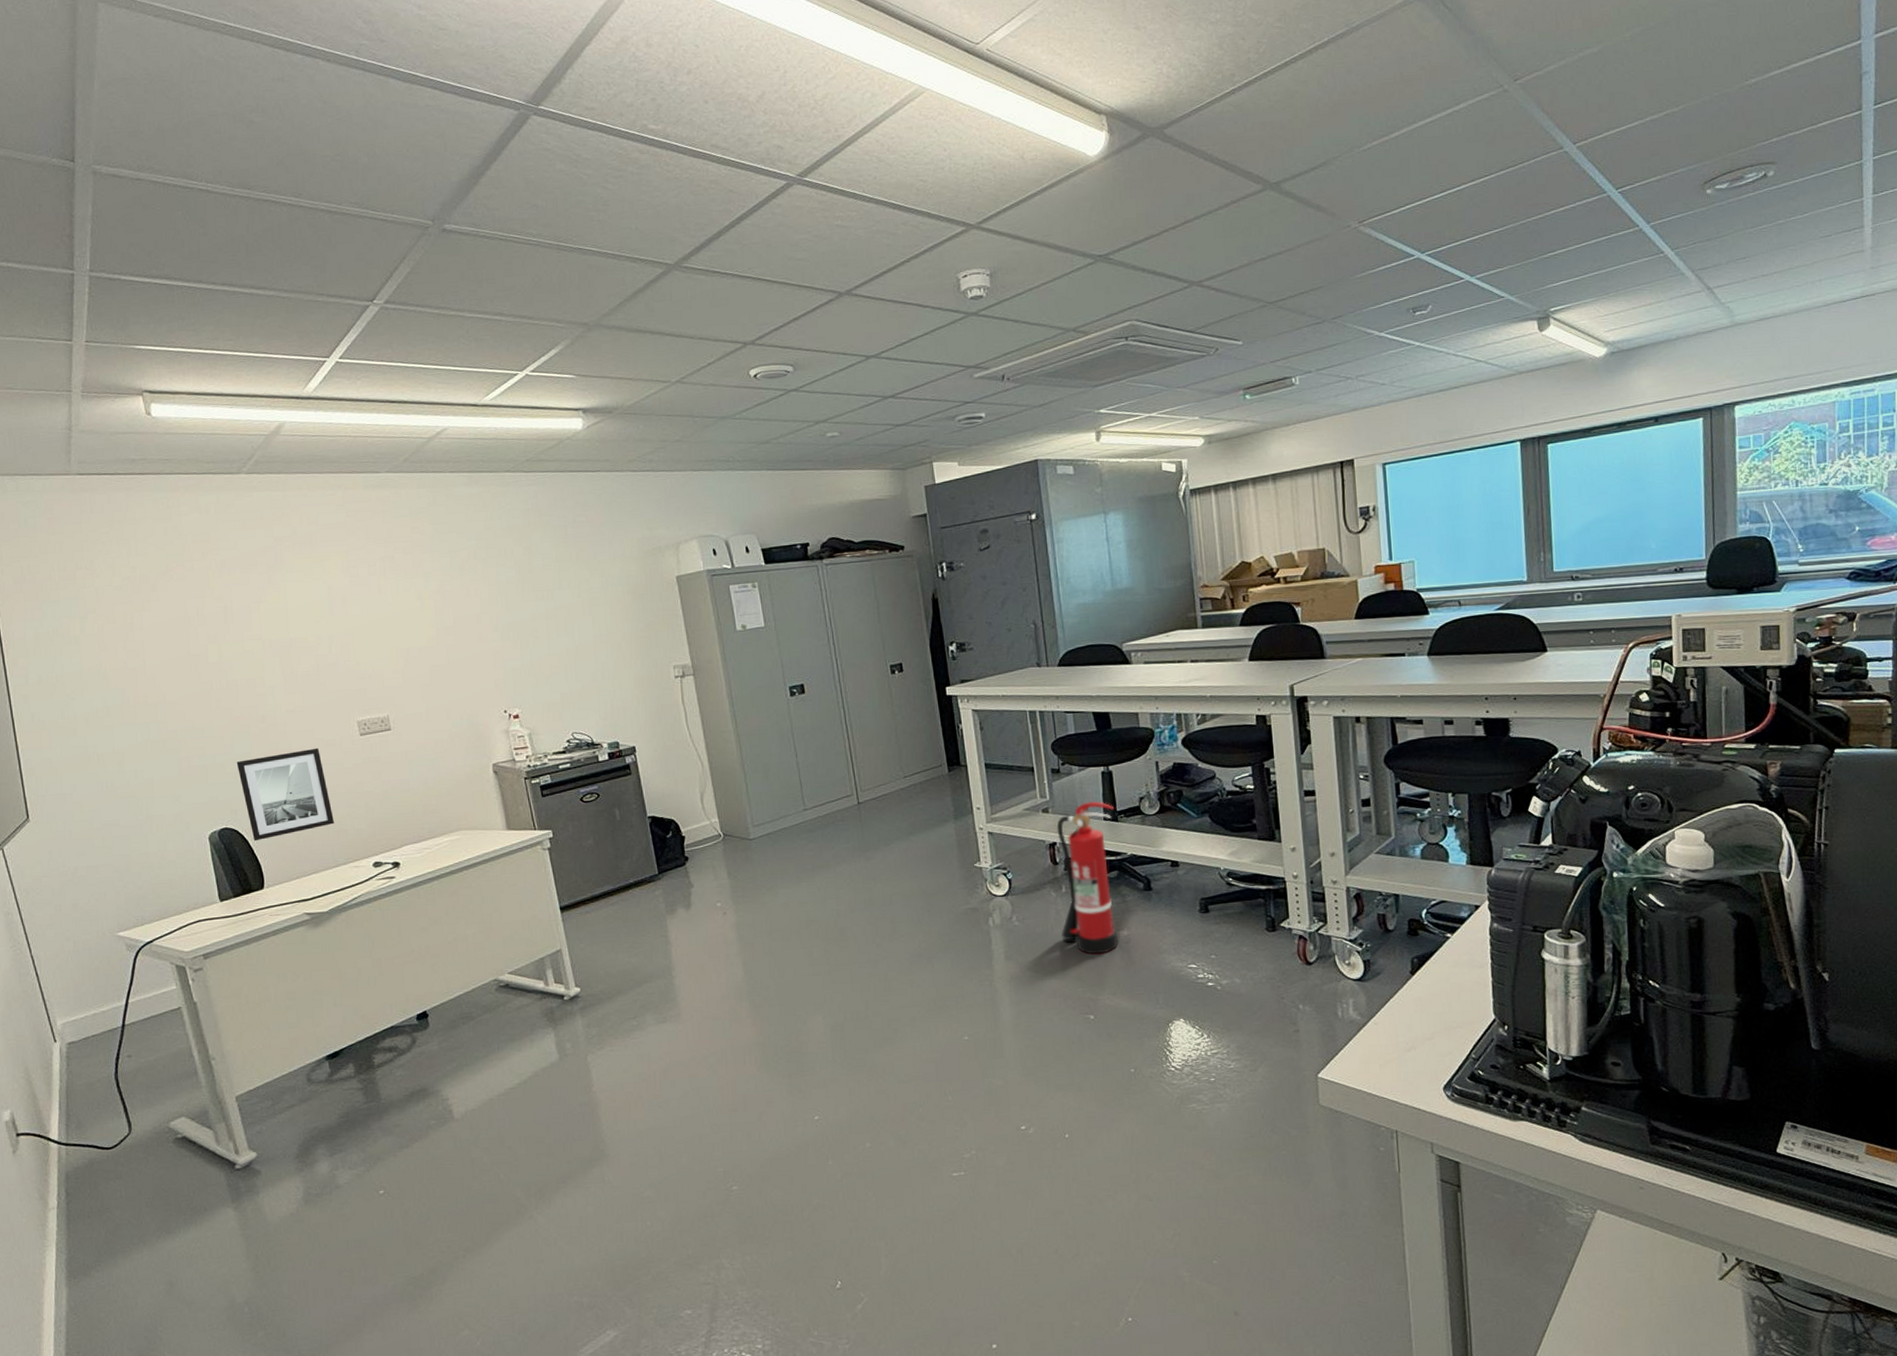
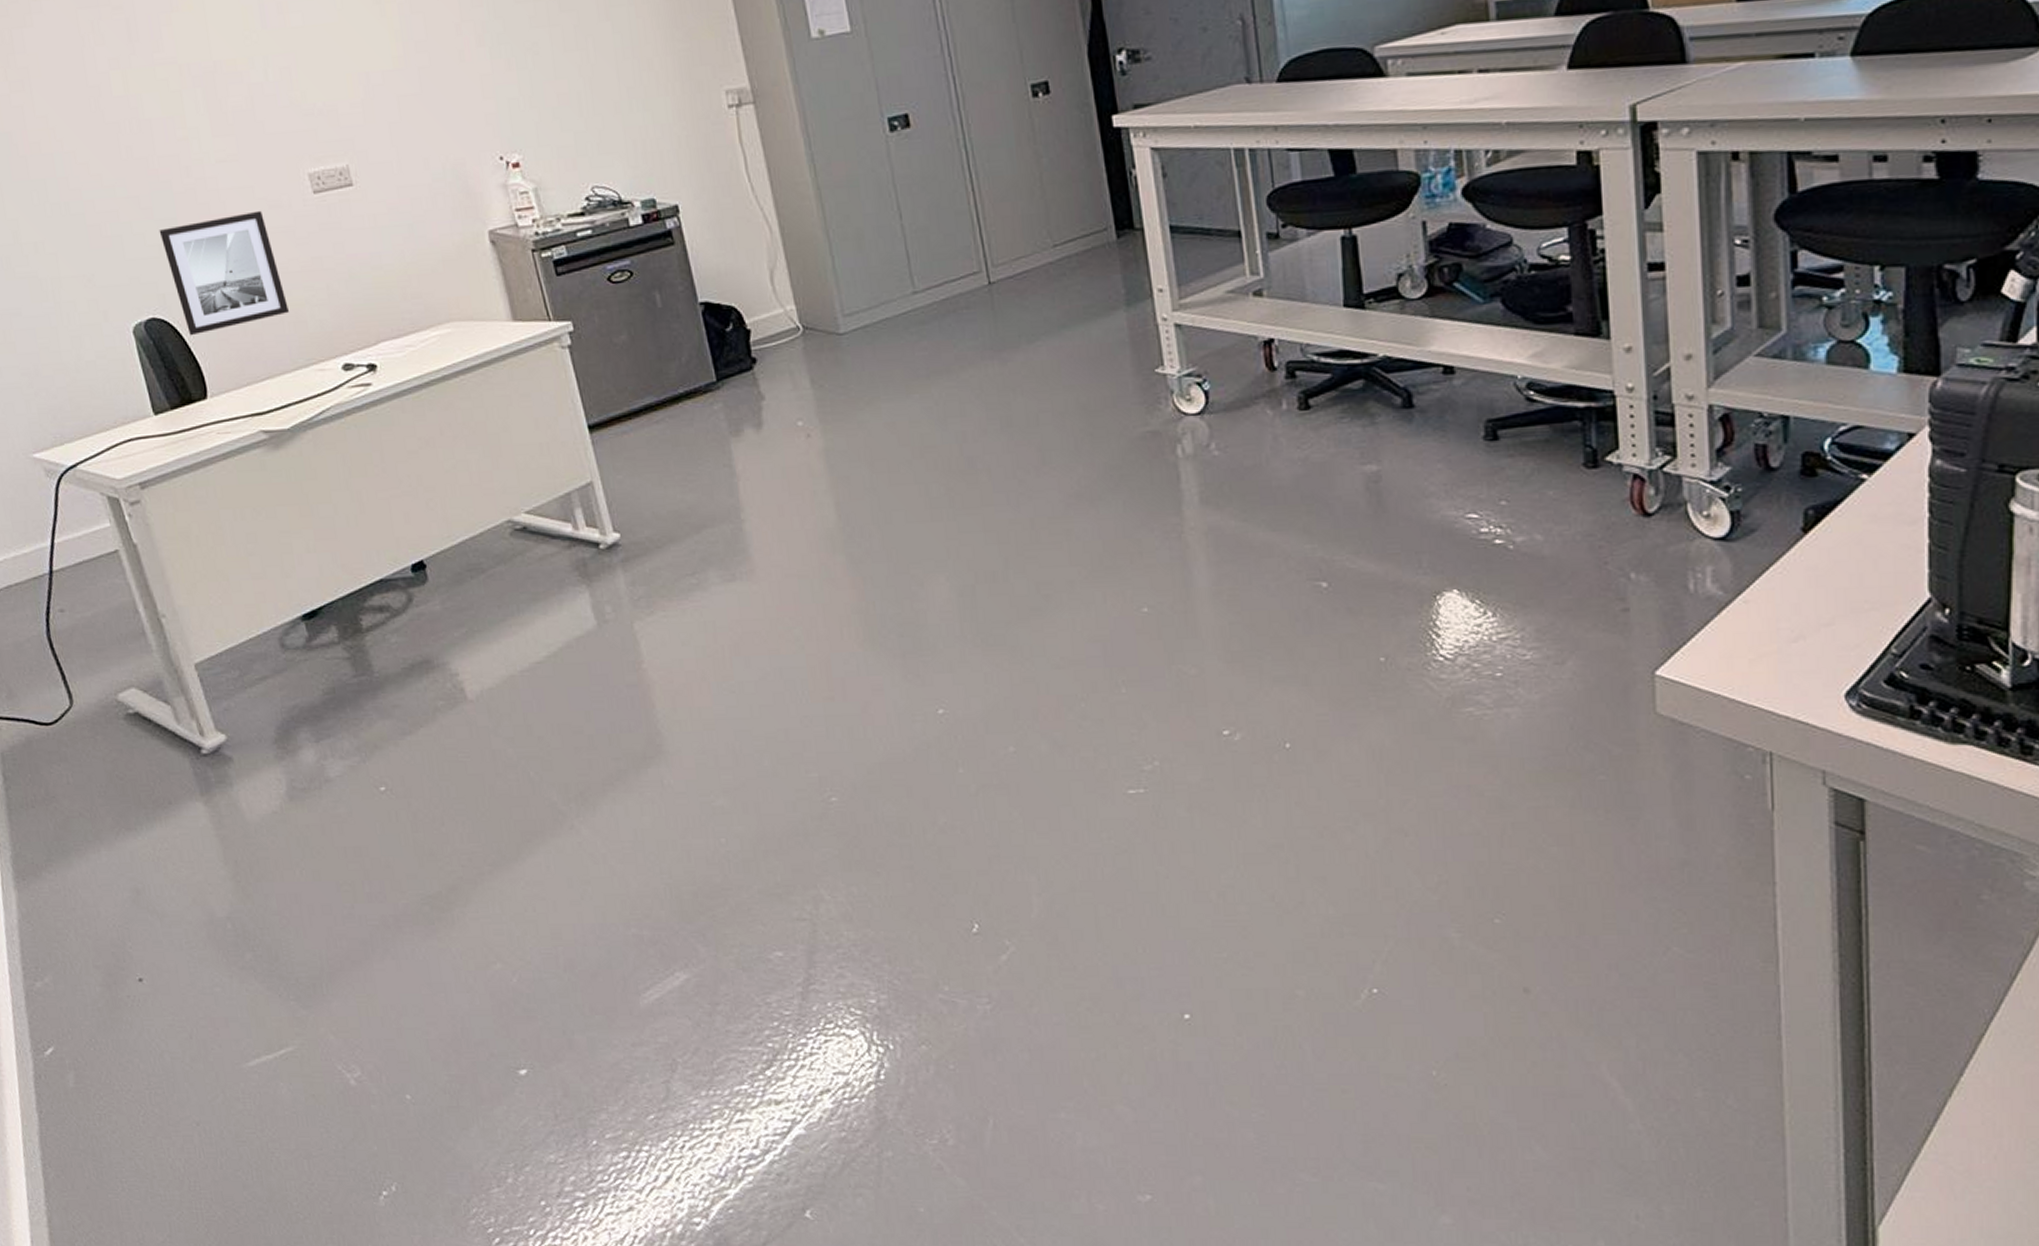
fire extinguisher: present [1056,801,1118,955] -> none [1274,280,1364,498]

